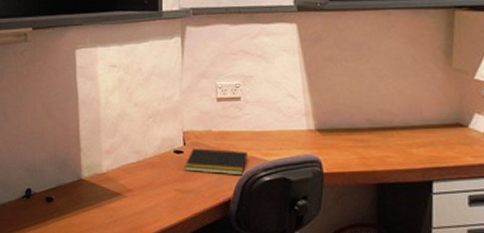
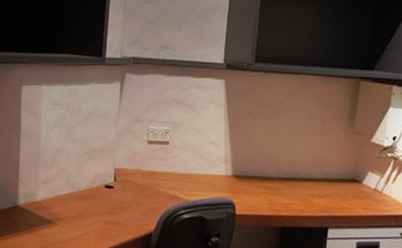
notepad: present [183,148,247,174] -> none [112,184,171,211]

